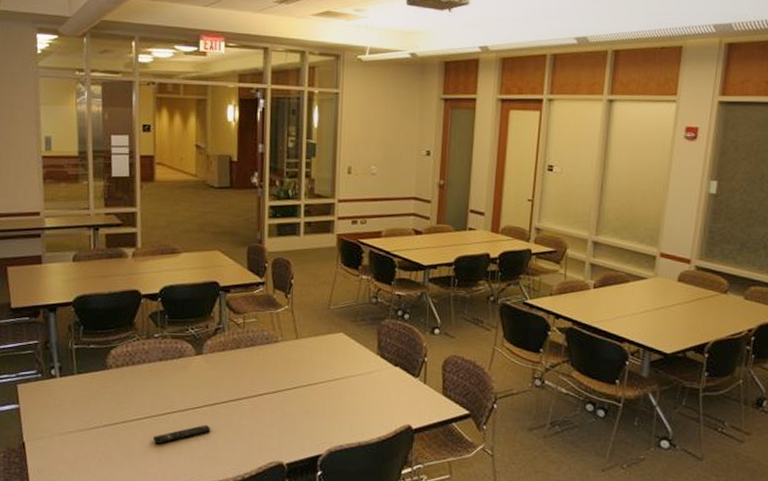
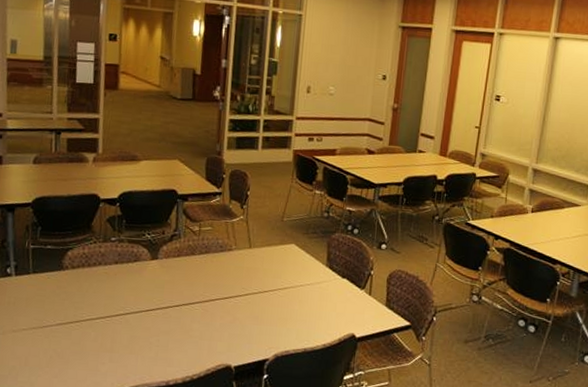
remote control: present [152,424,211,445] -> none [105,326,163,344]

